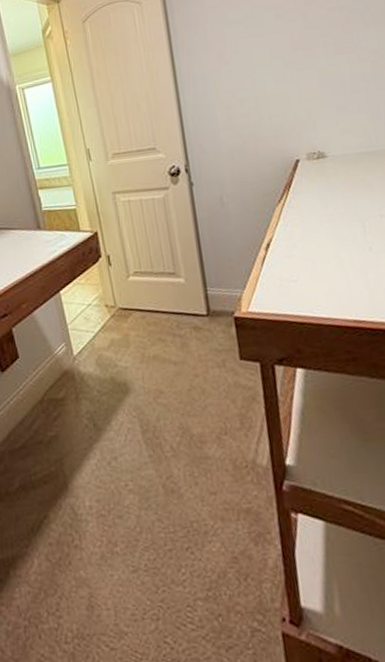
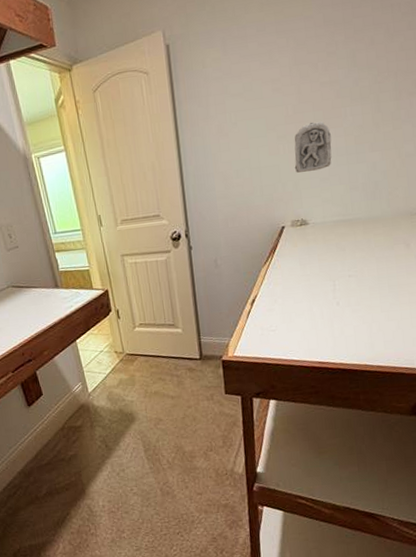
wall relief: none [303,47,347,101] -> present [294,121,332,173]

